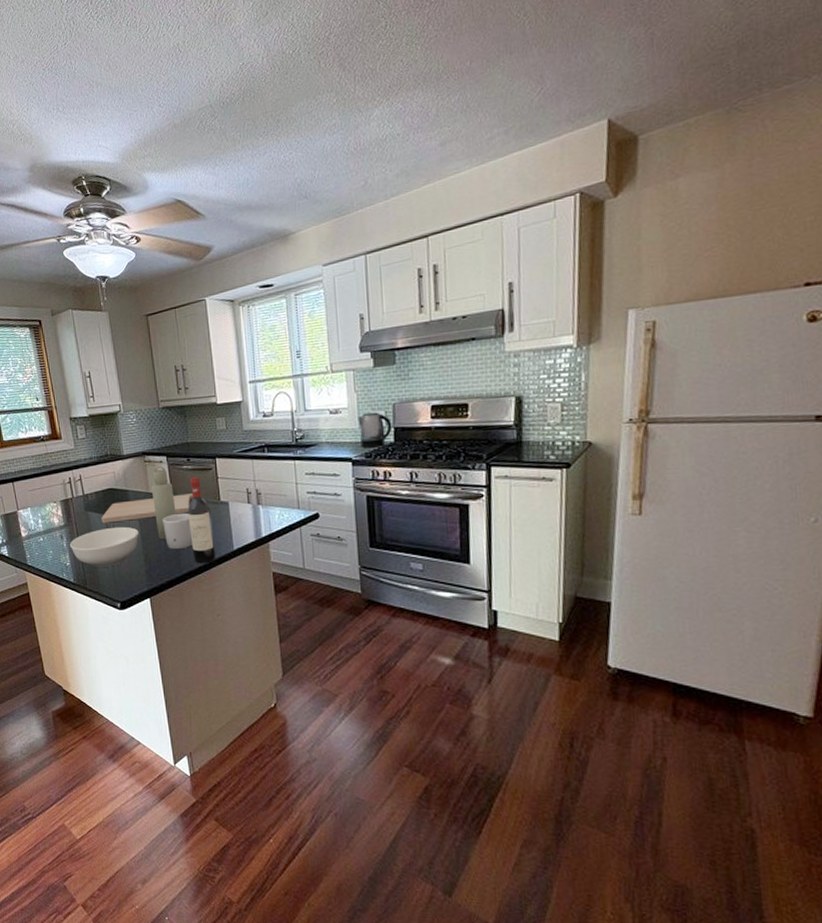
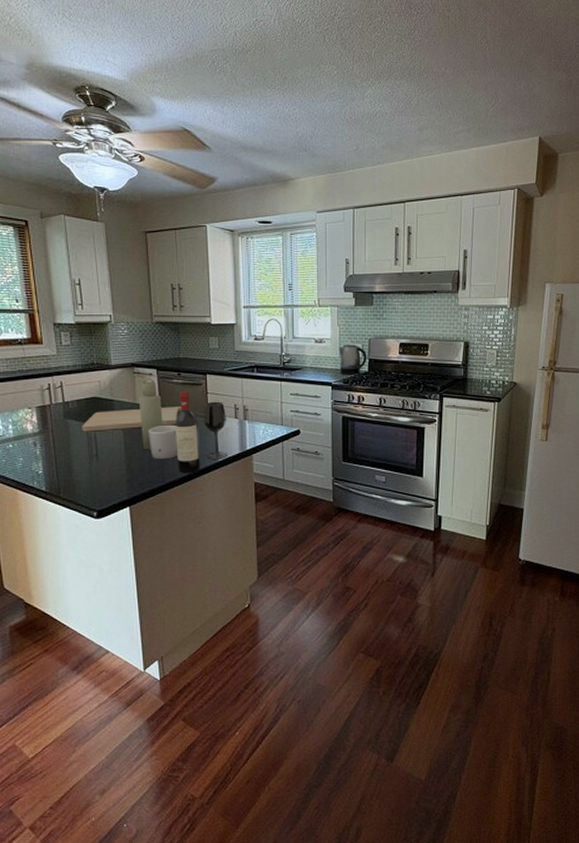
bowl: present [69,526,139,567] -> none [43,435,123,476]
wine glass: none [215,486,243,549] -> present [204,401,227,461]

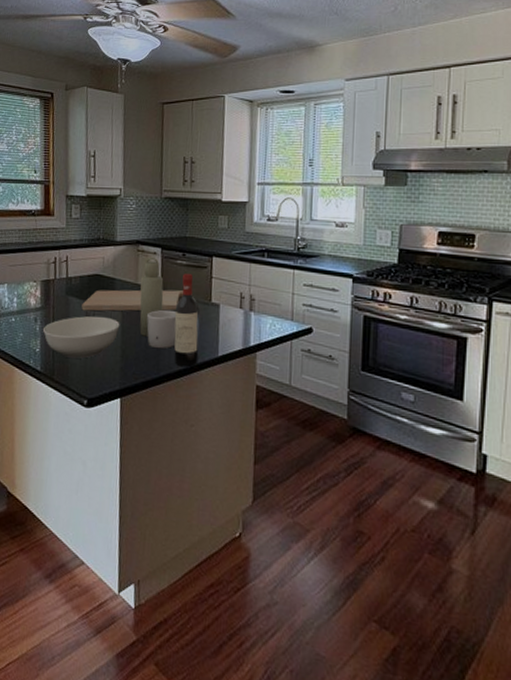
bowl: none [43,435,123,476] -> present [42,316,120,359]
wine glass: present [204,401,227,461] -> none [206,287,231,355]
kettle: present [339,344,367,375] -> none [363,230,397,267]

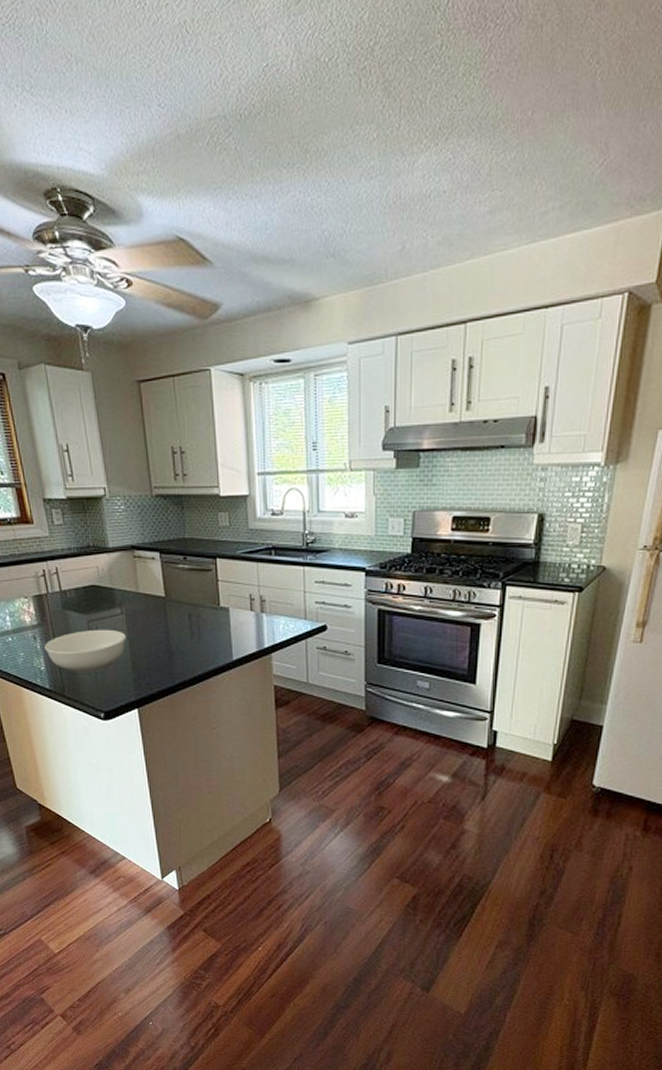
cutting board: present [81,289,184,312] -> none [82,596,190,625]
bottle: present [139,257,164,337] -> none [141,562,170,646]
mug: present [146,309,177,349] -> none [153,617,188,658]
wine bottle: present [174,274,200,368] -> none [182,578,213,674]

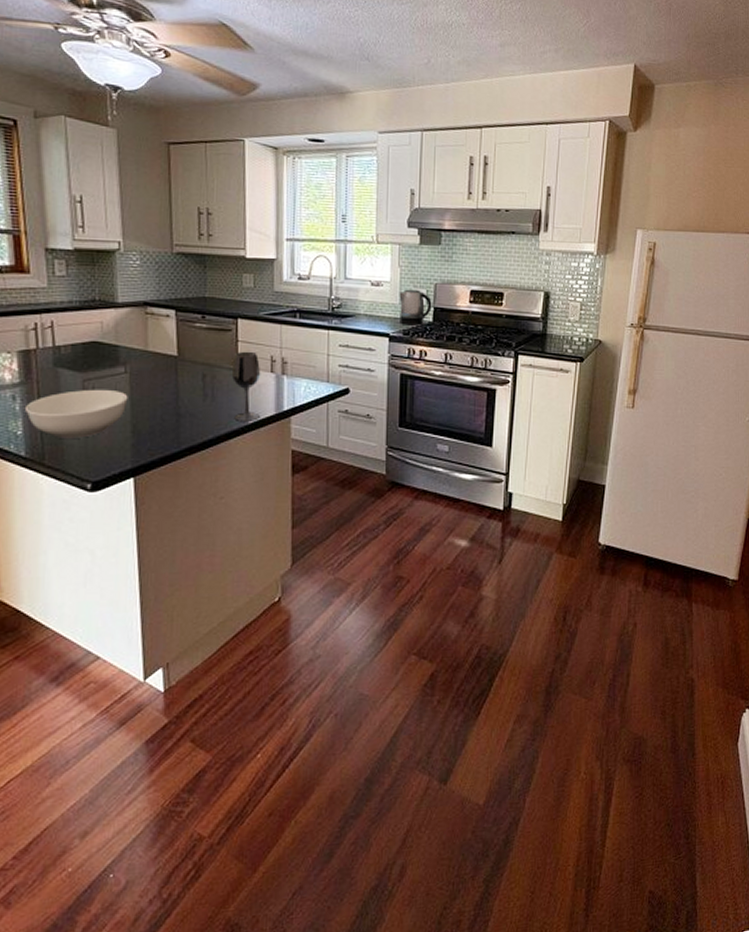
wine glass: none [215,590,243,659] -> present [232,351,261,423]
kettle: none [375,519,410,558] -> present [399,289,432,326]

